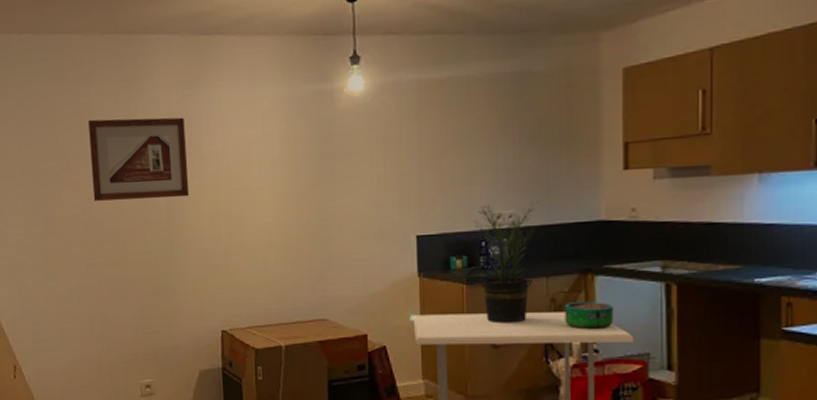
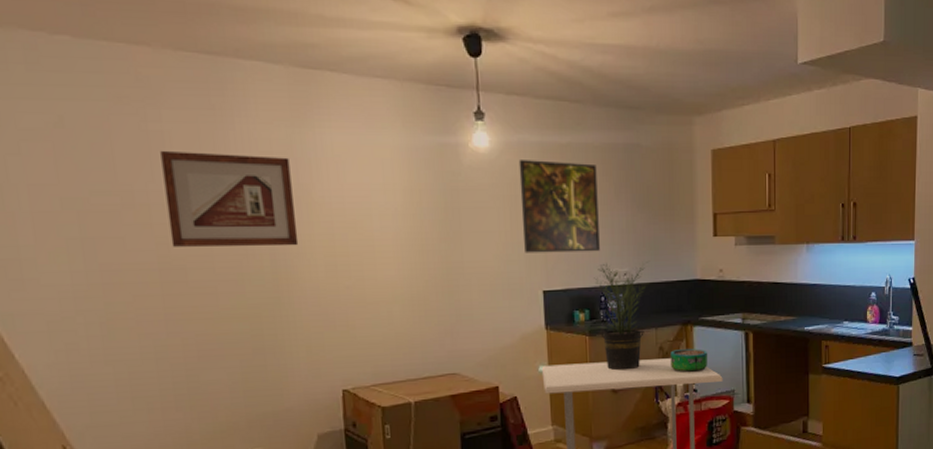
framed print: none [394,98,481,197] -> present [518,160,600,253]

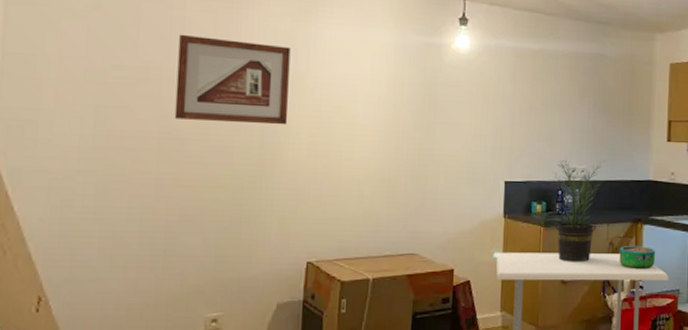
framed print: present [518,160,600,253] -> none [492,62,564,149]

